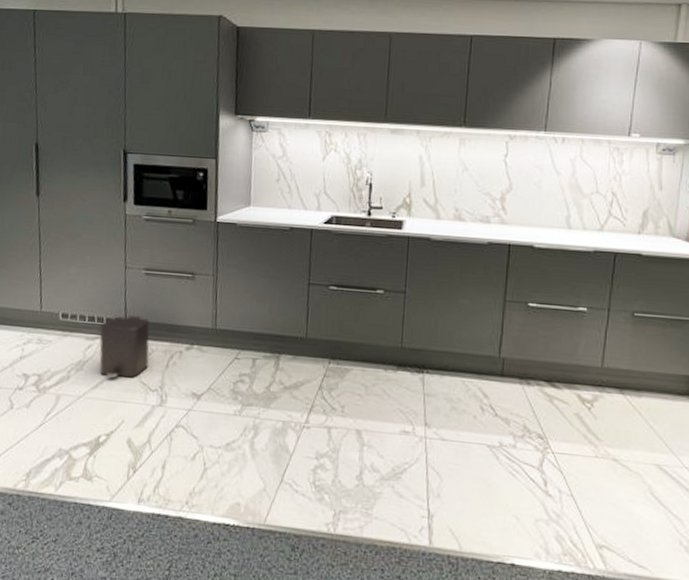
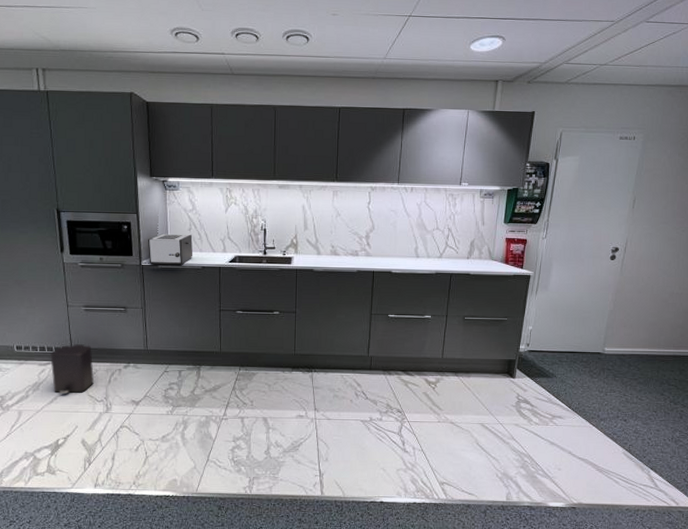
toaster: none [225,184,281,225] -> present [147,233,193,266]

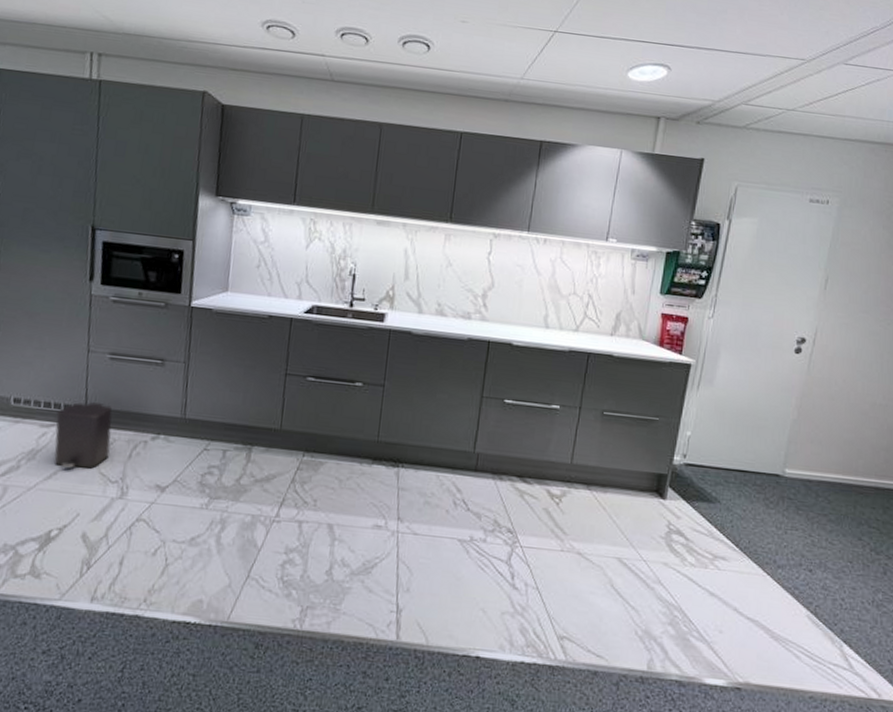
toaster: present [147,233,193,266] -> none [201,268,261,312]

